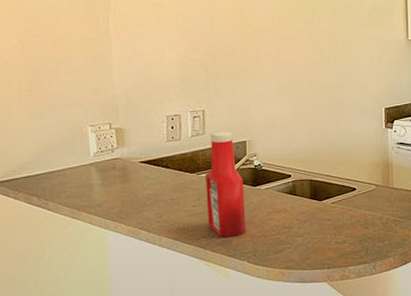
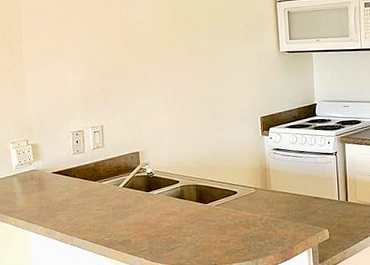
ketchup bottle: present [206,132,246,238] -> none [106,144,143,238]

